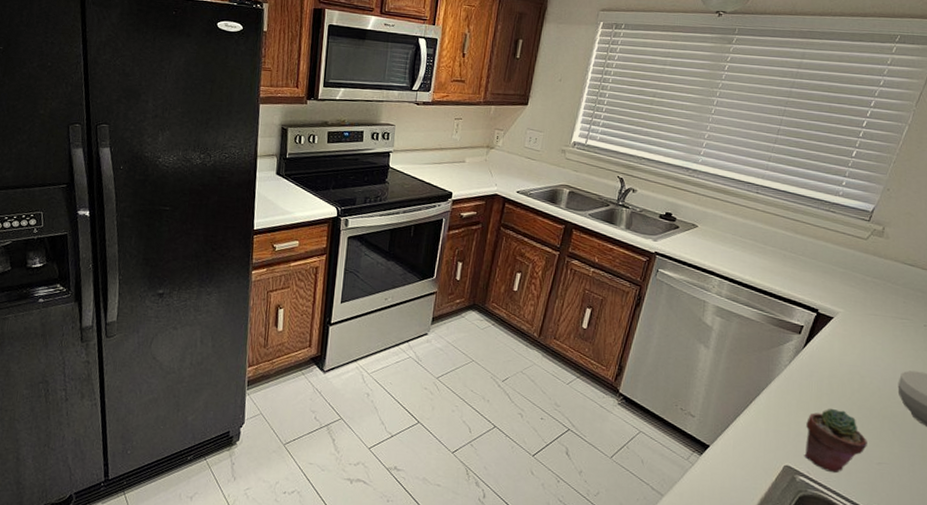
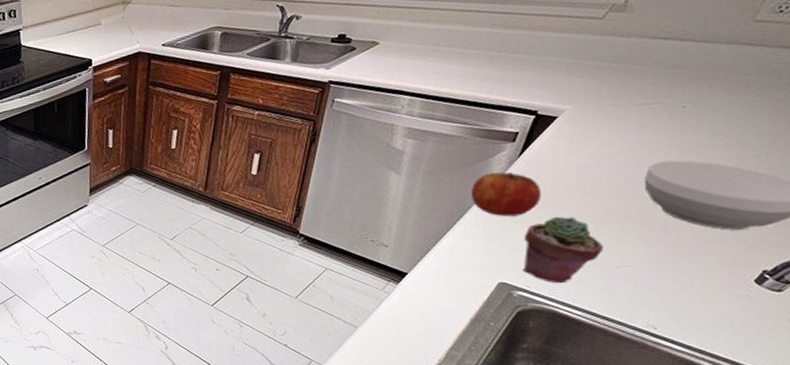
apple: none [765,359,821,404] -> present [472,172,542,217]

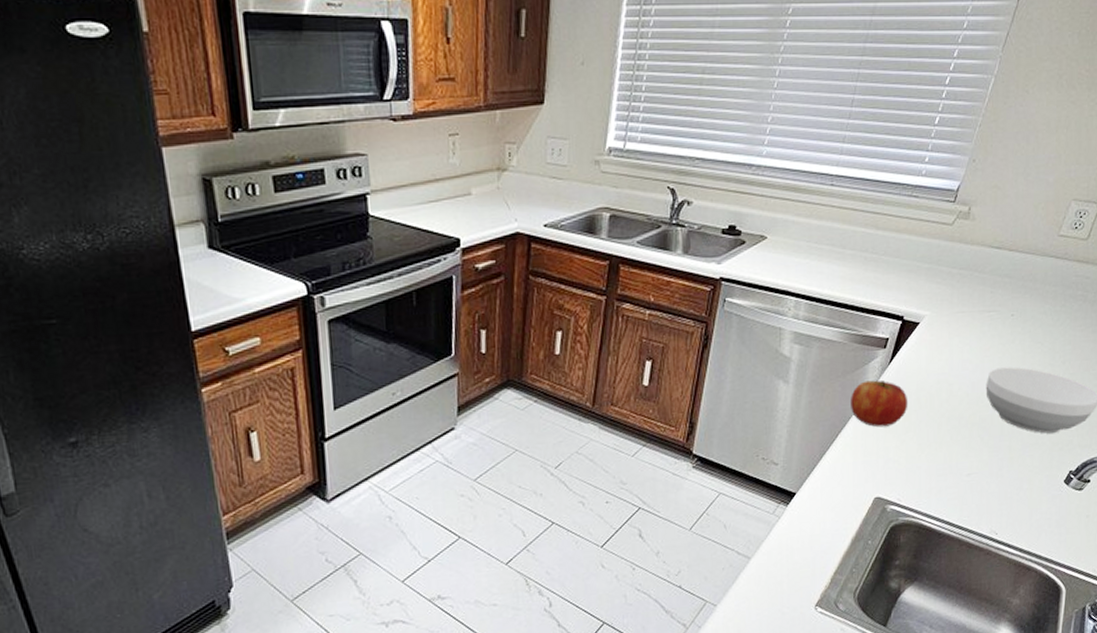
potted succulent: present [522,216,603,284] -> none [894,425,957,495]

